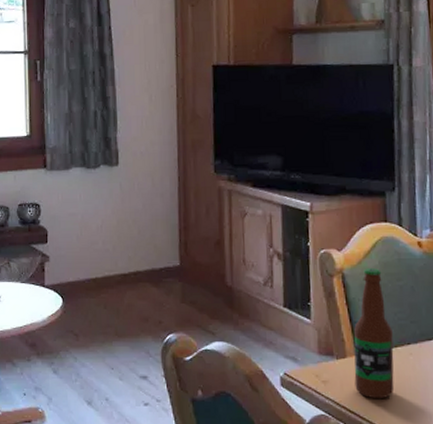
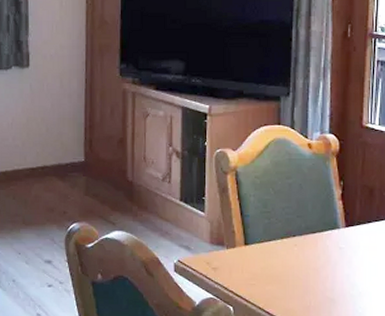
bottle: present [353,268,395,399] -> none [242,167,280,285]

